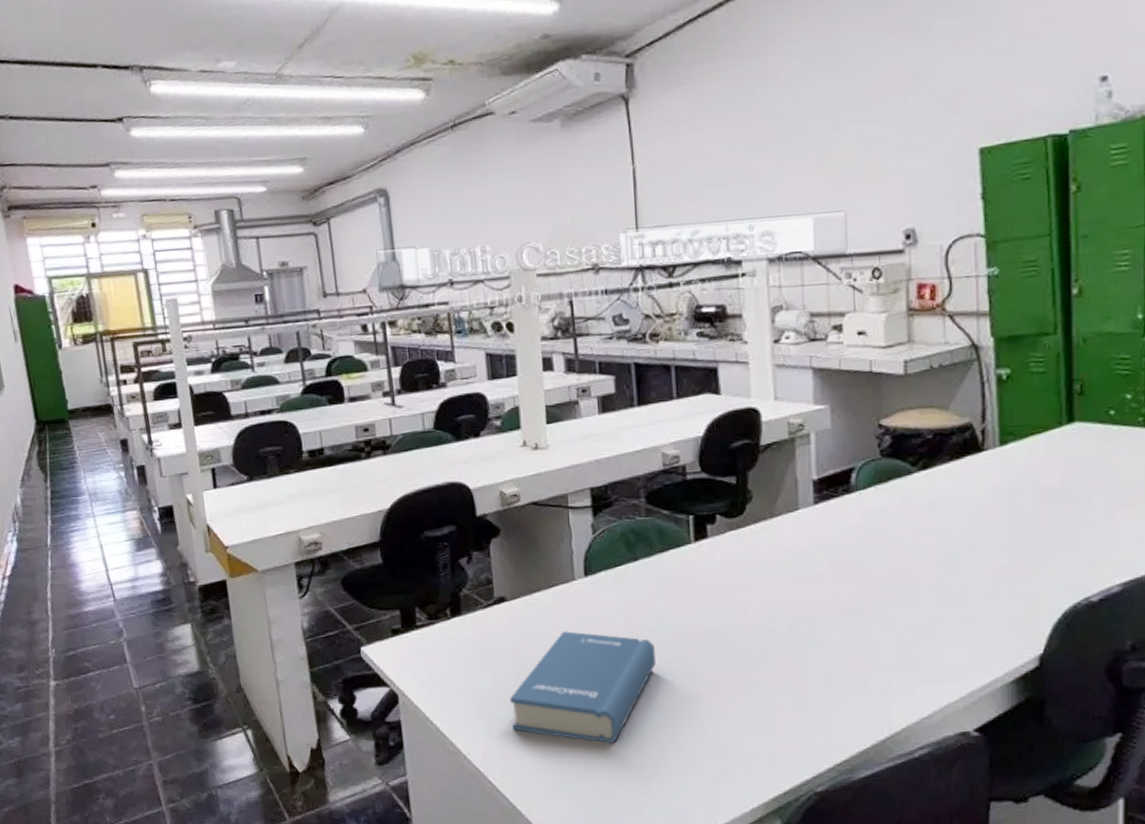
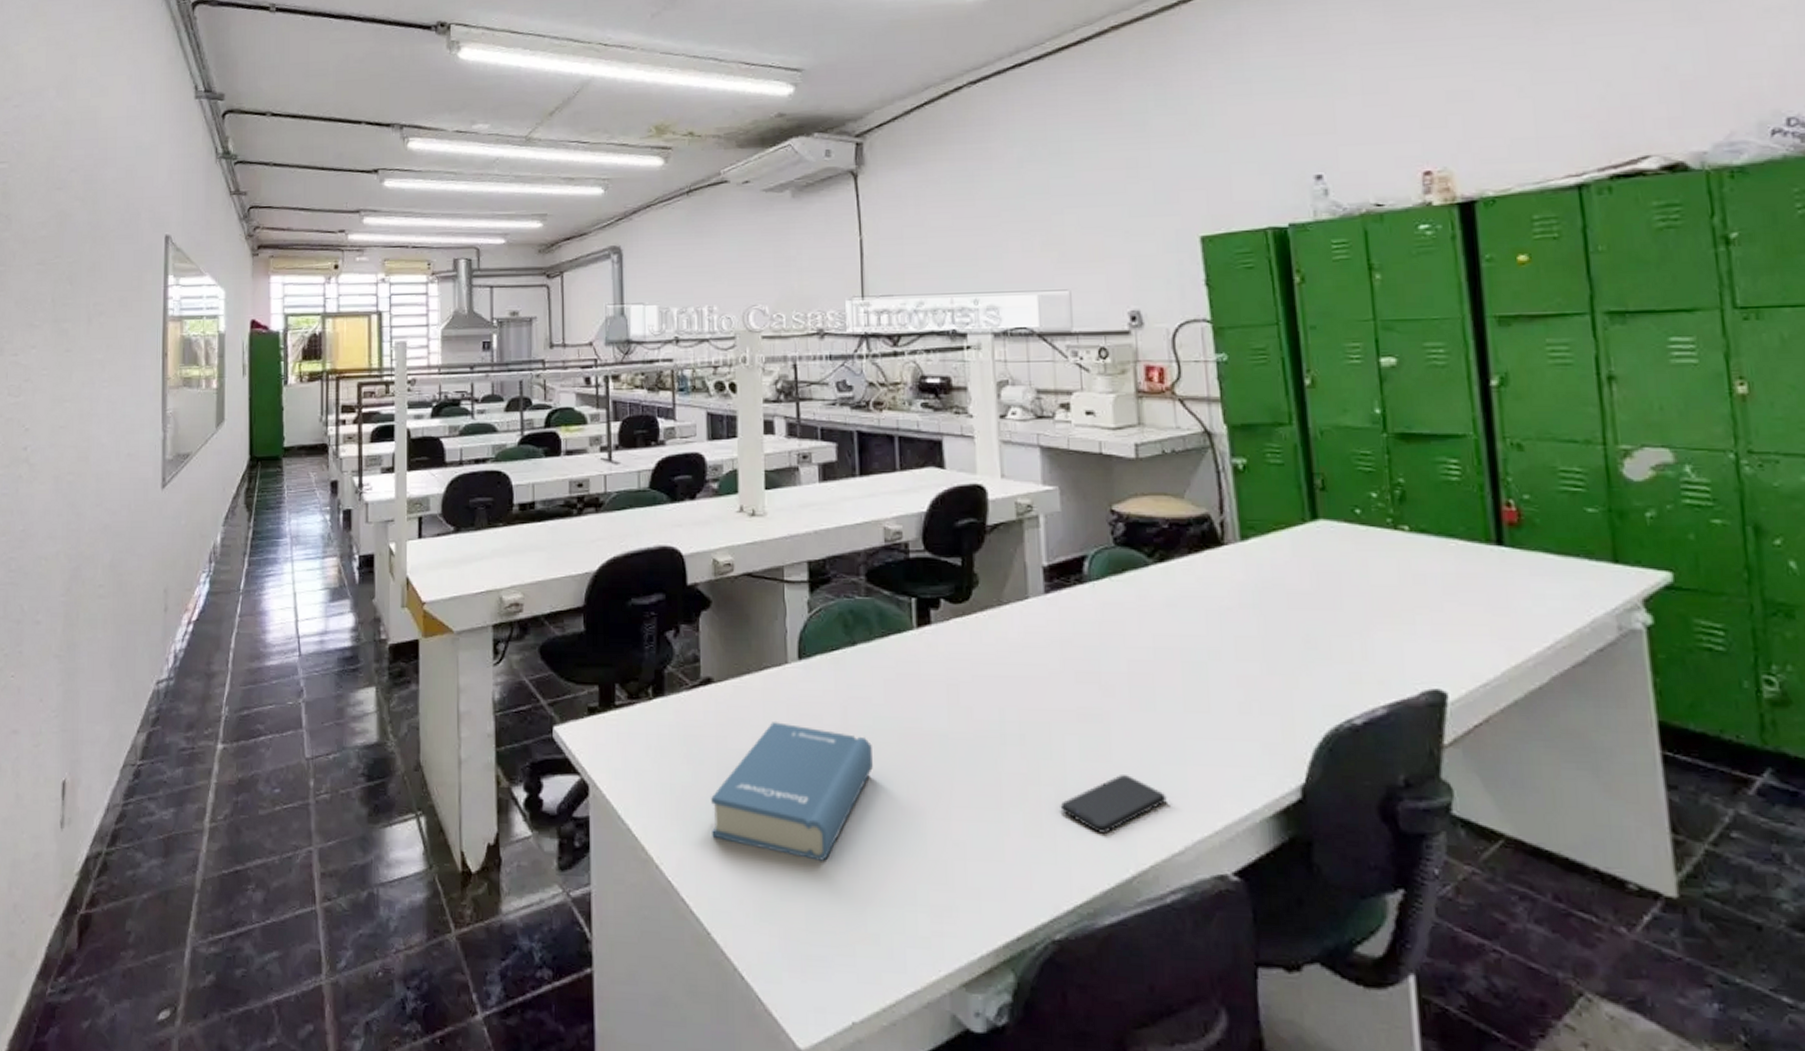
smartphone: none [824,656,919,705] -> present [1060,775,1167,834]

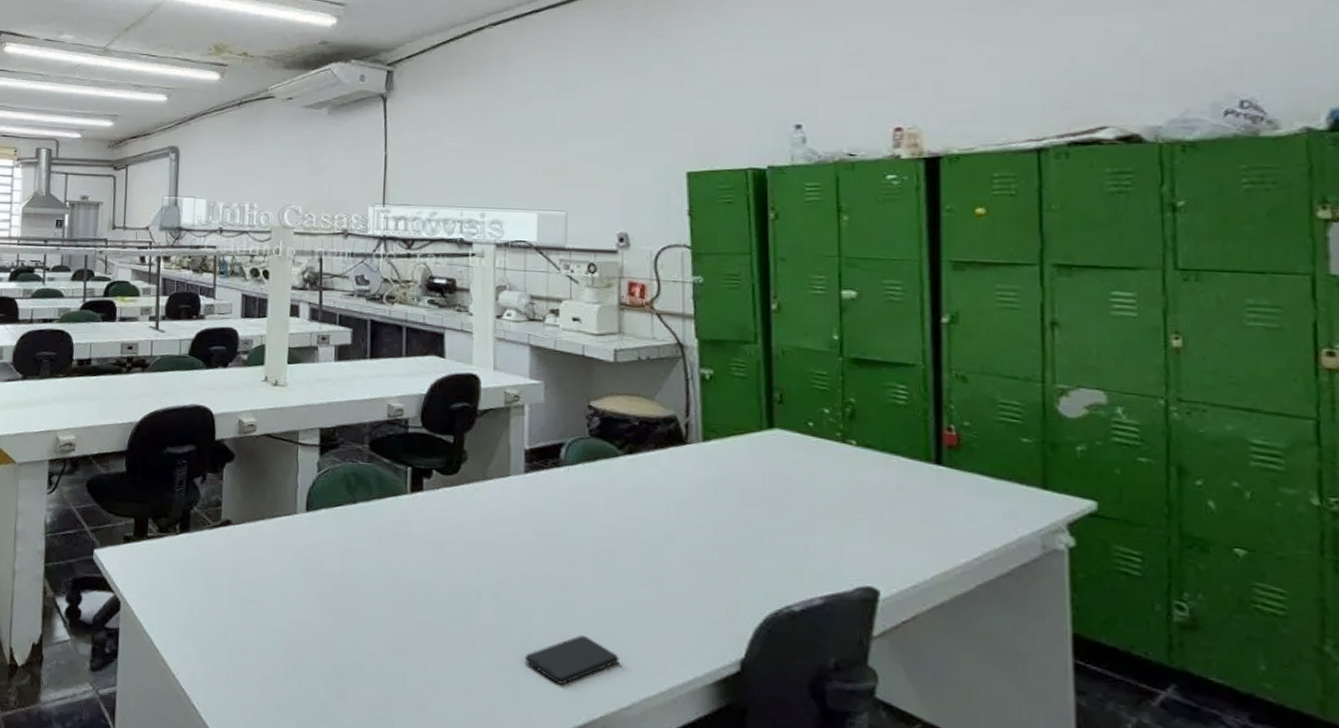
hardback book: present [711,722,873,861] -> none [222,562,364,685]

